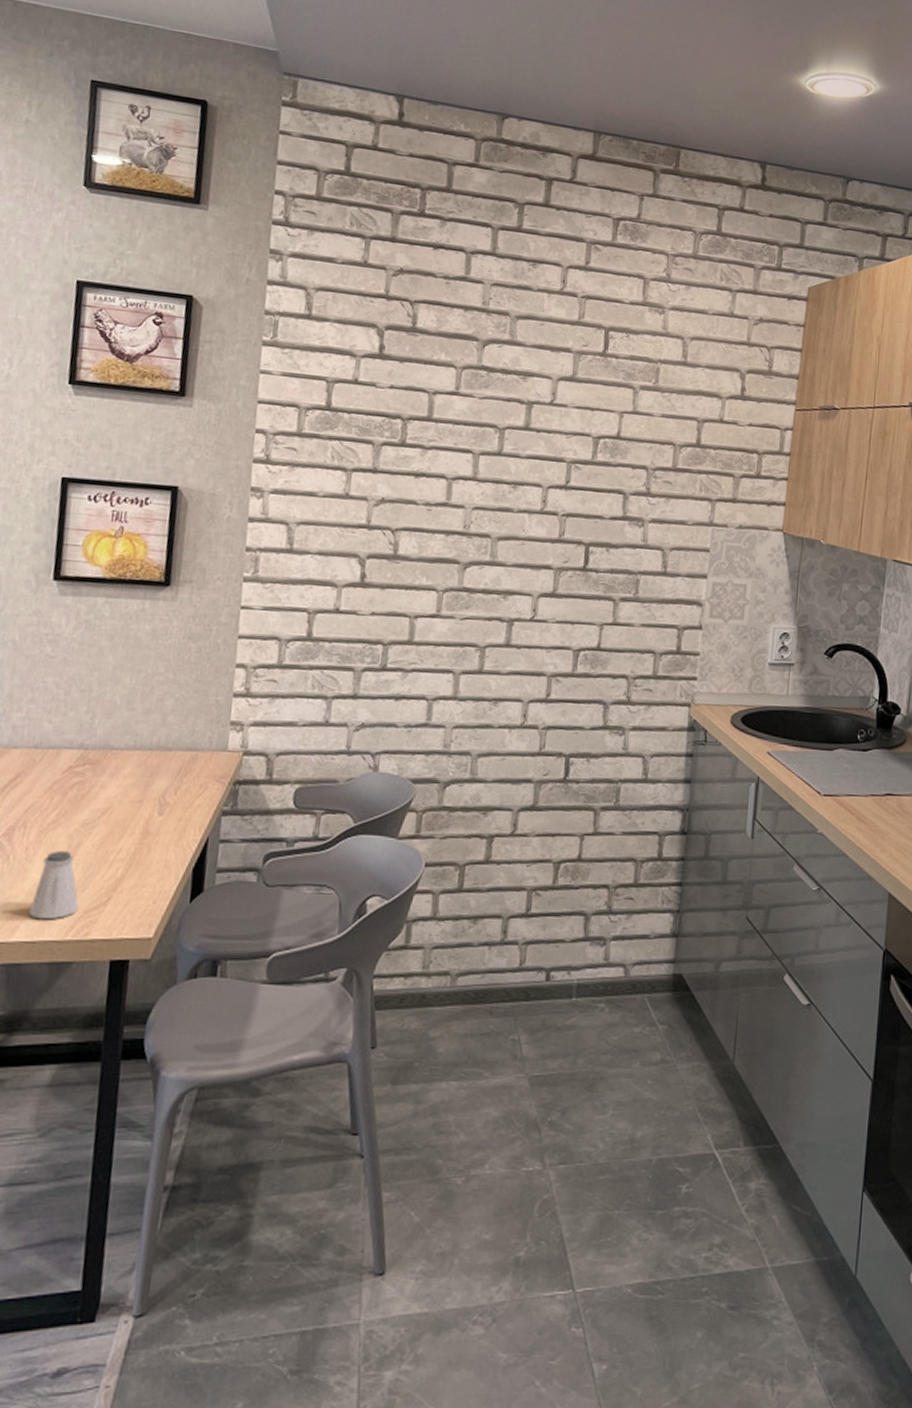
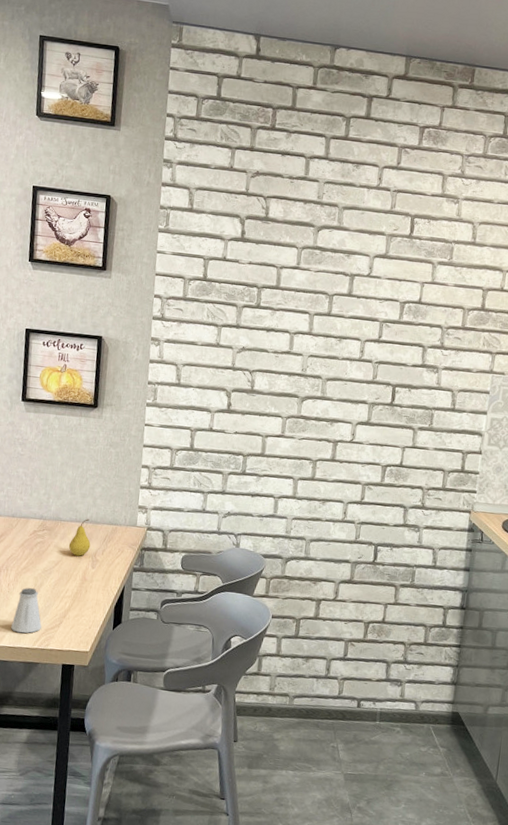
fruit: none [122,744,158,799] -> present [68,519,91,556]

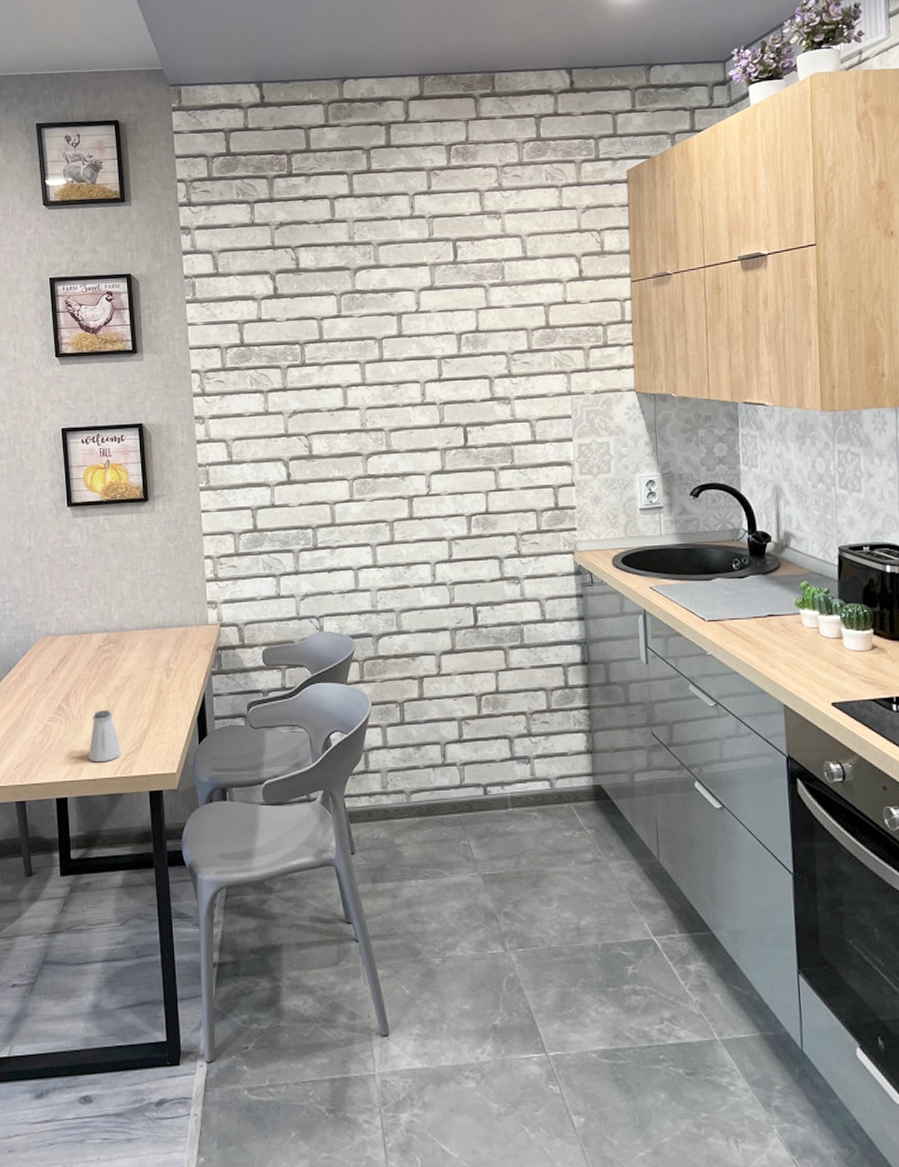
fruit: present [68,519,91,556] -> none [138,624,162,667]

